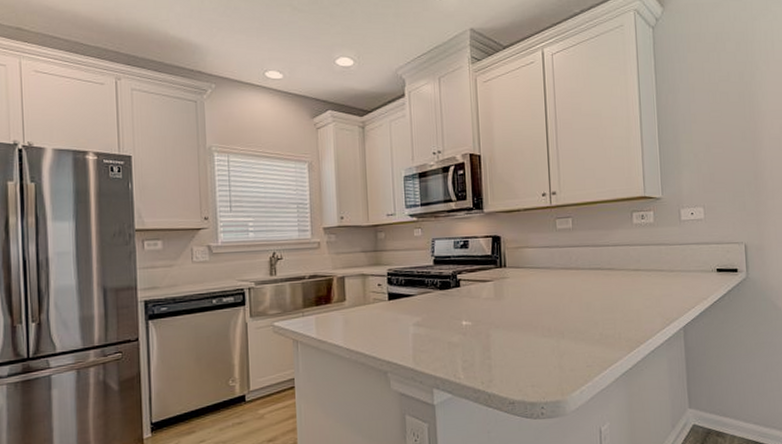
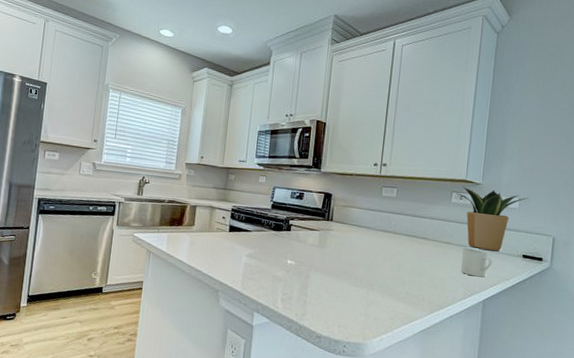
potted plant: none [636,202,714,271] -> present [456,186,529,252]
mug: none [652,271,687,302] -> present [461,247,493,278]

